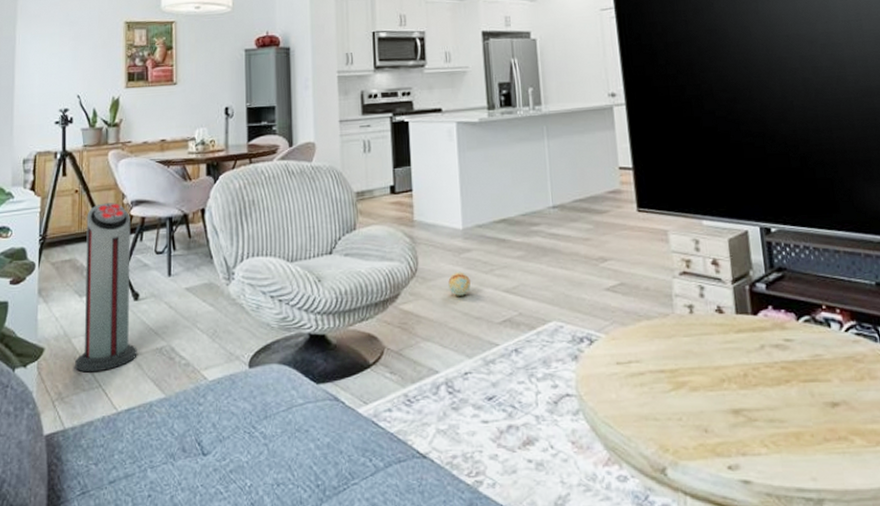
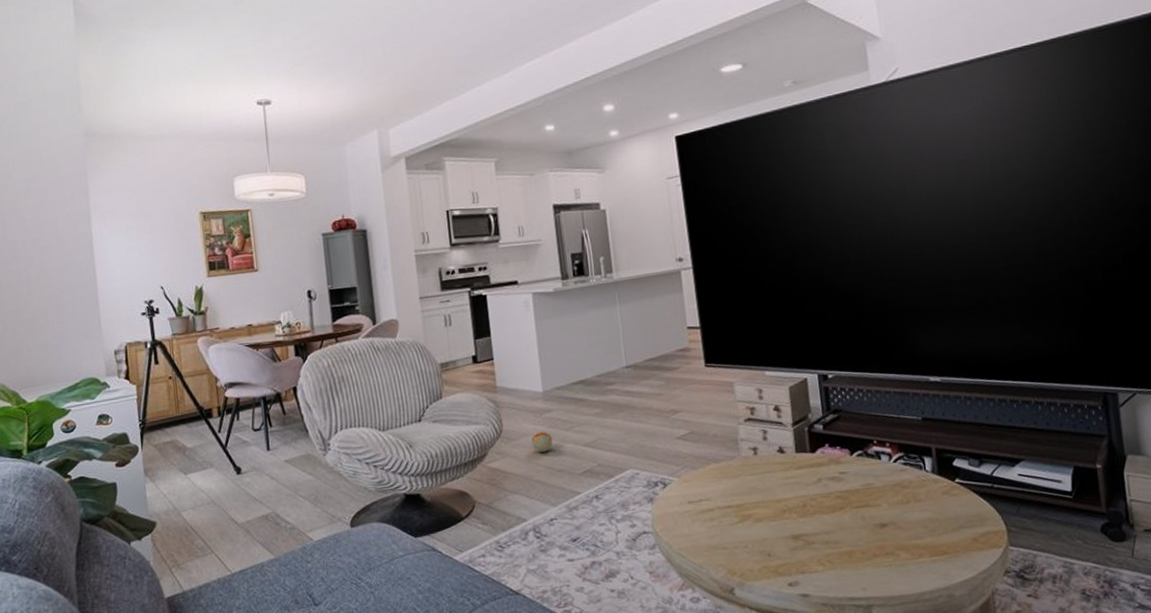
air purifier: present [75,202,137,373] -> none [183,386,245,541]

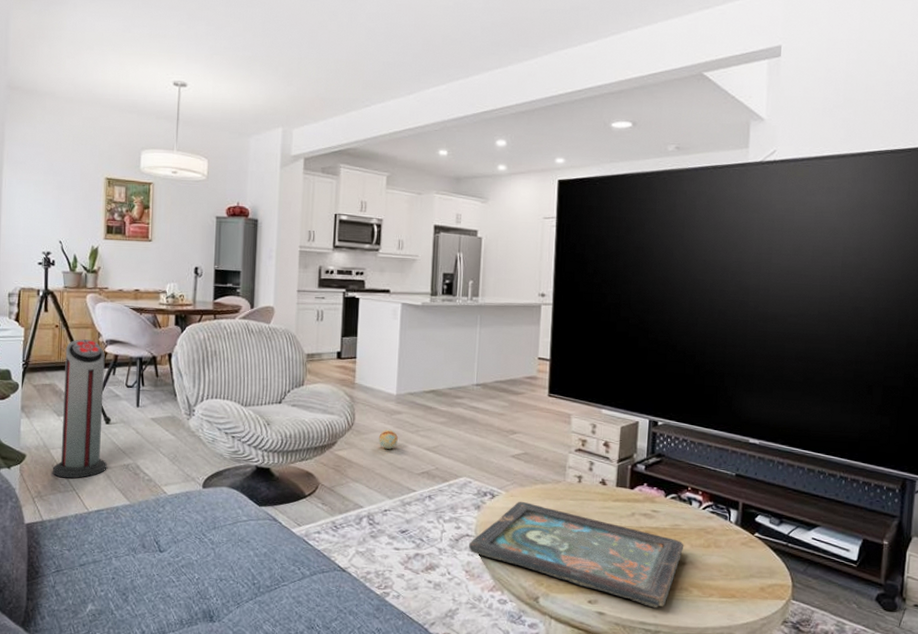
air purifier: none [183,386,245,541] -> present [53,339,107,479]
decorative tray: none [647,485,882,580] -> present [468,501,684,608]

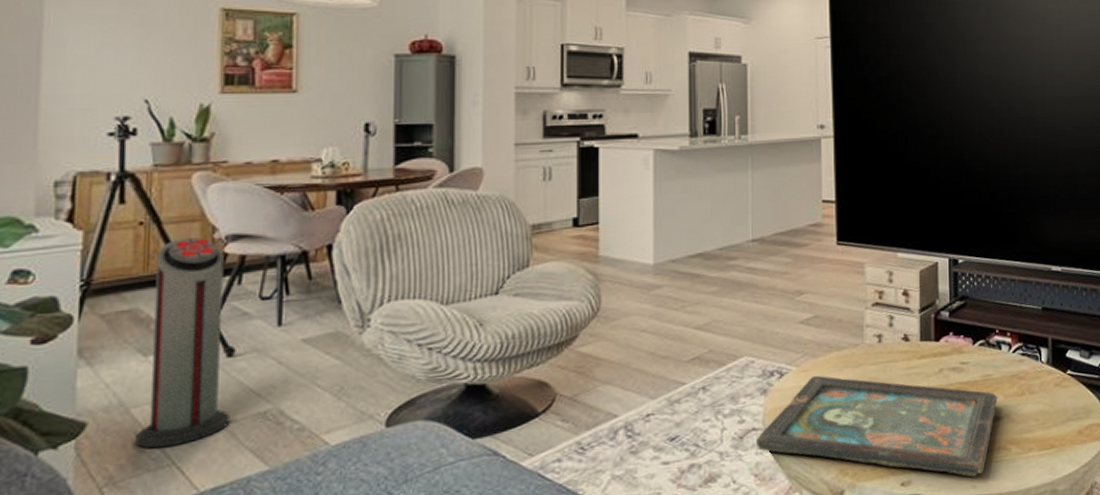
ball: present [379,429,398,449] -> none [634,309,659,335]

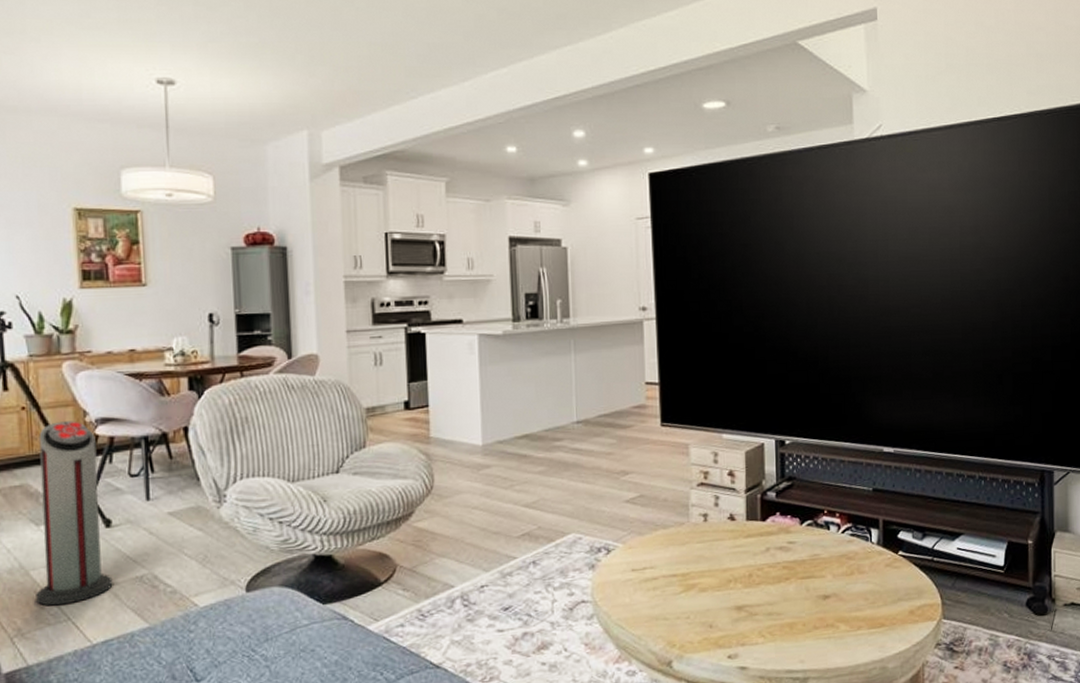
decorative tray: present [755,375,998,477] -> none [585,552,826,652]

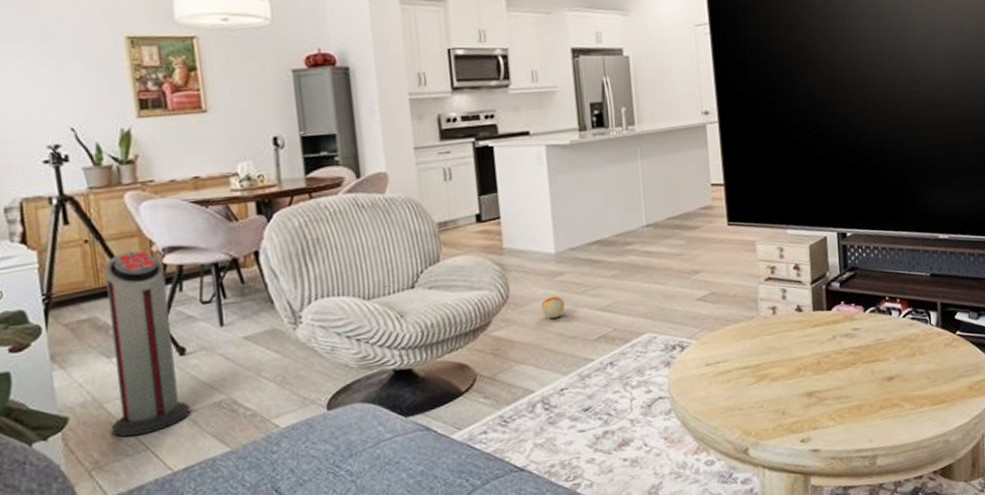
ball: none [466,488,489,512] -> present [541,294,565,319]

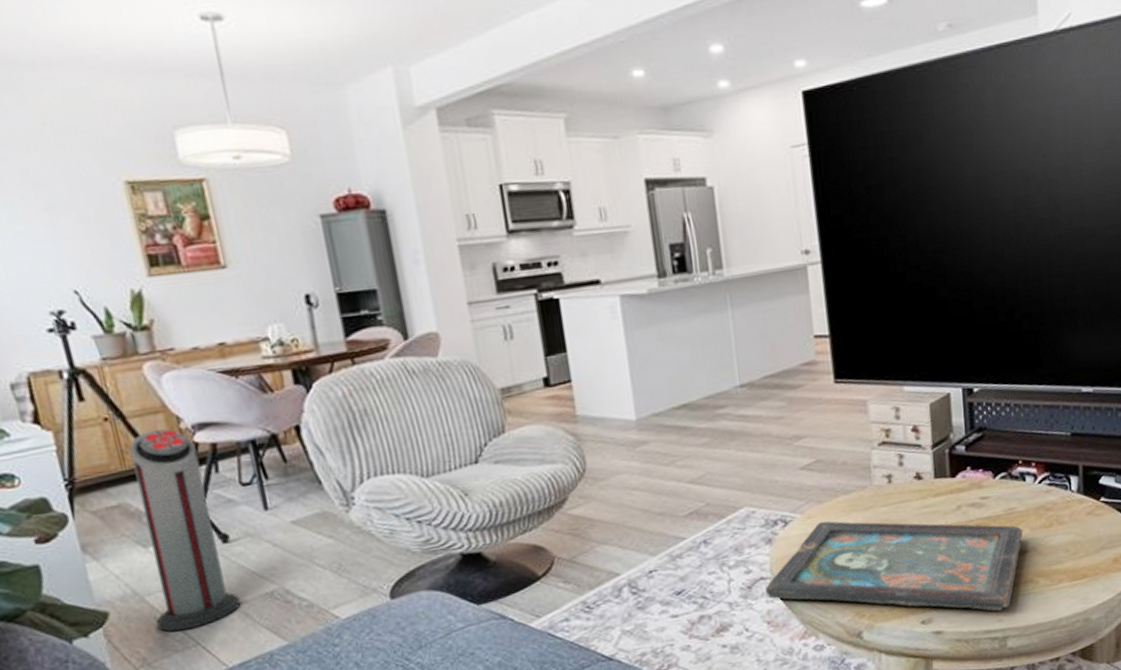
ball: present [541,294,565,319] -> none [623,466,650,494]
decorative tray: none [663,347,890,432] -> present [765,521,1023,612]

